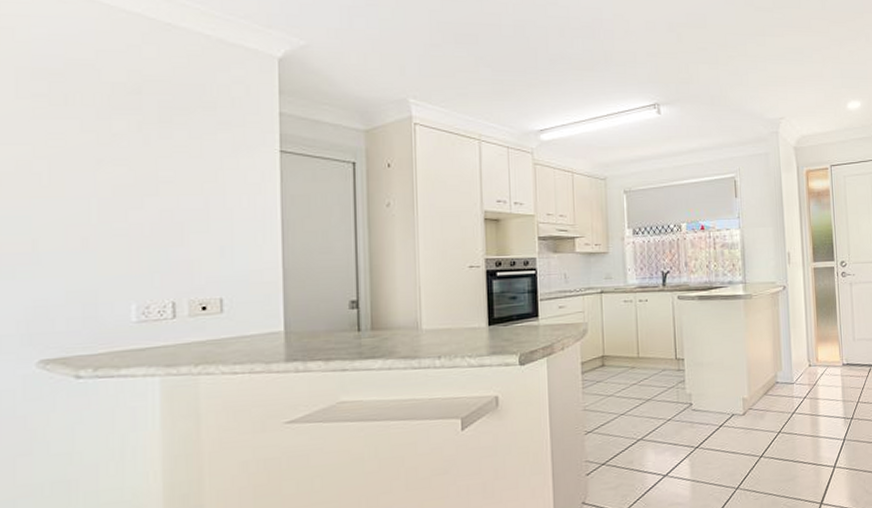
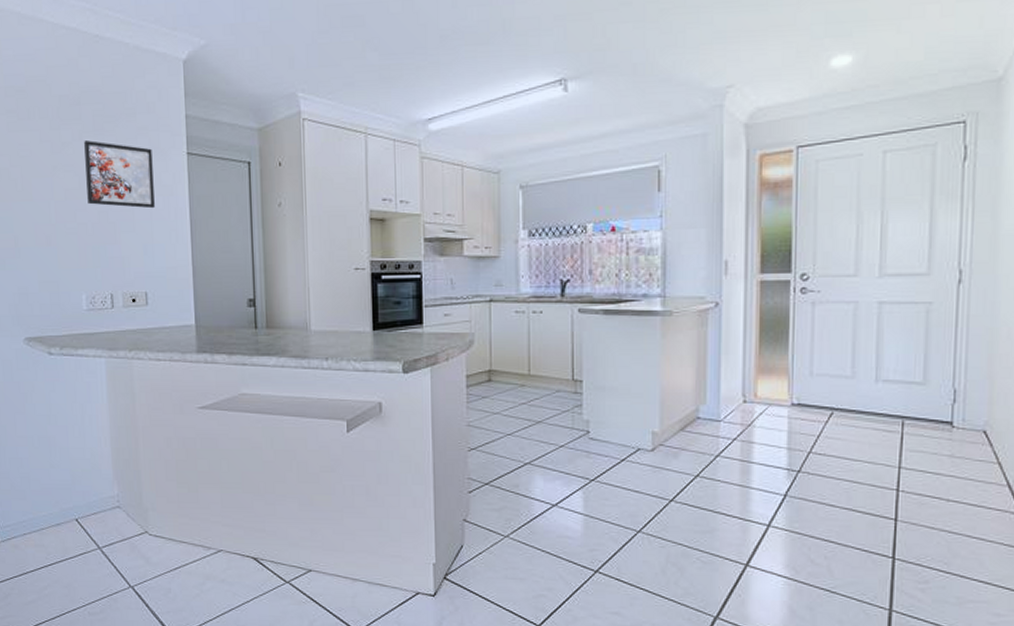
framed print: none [145,133,237,208] -> present [84,140,155,209]

